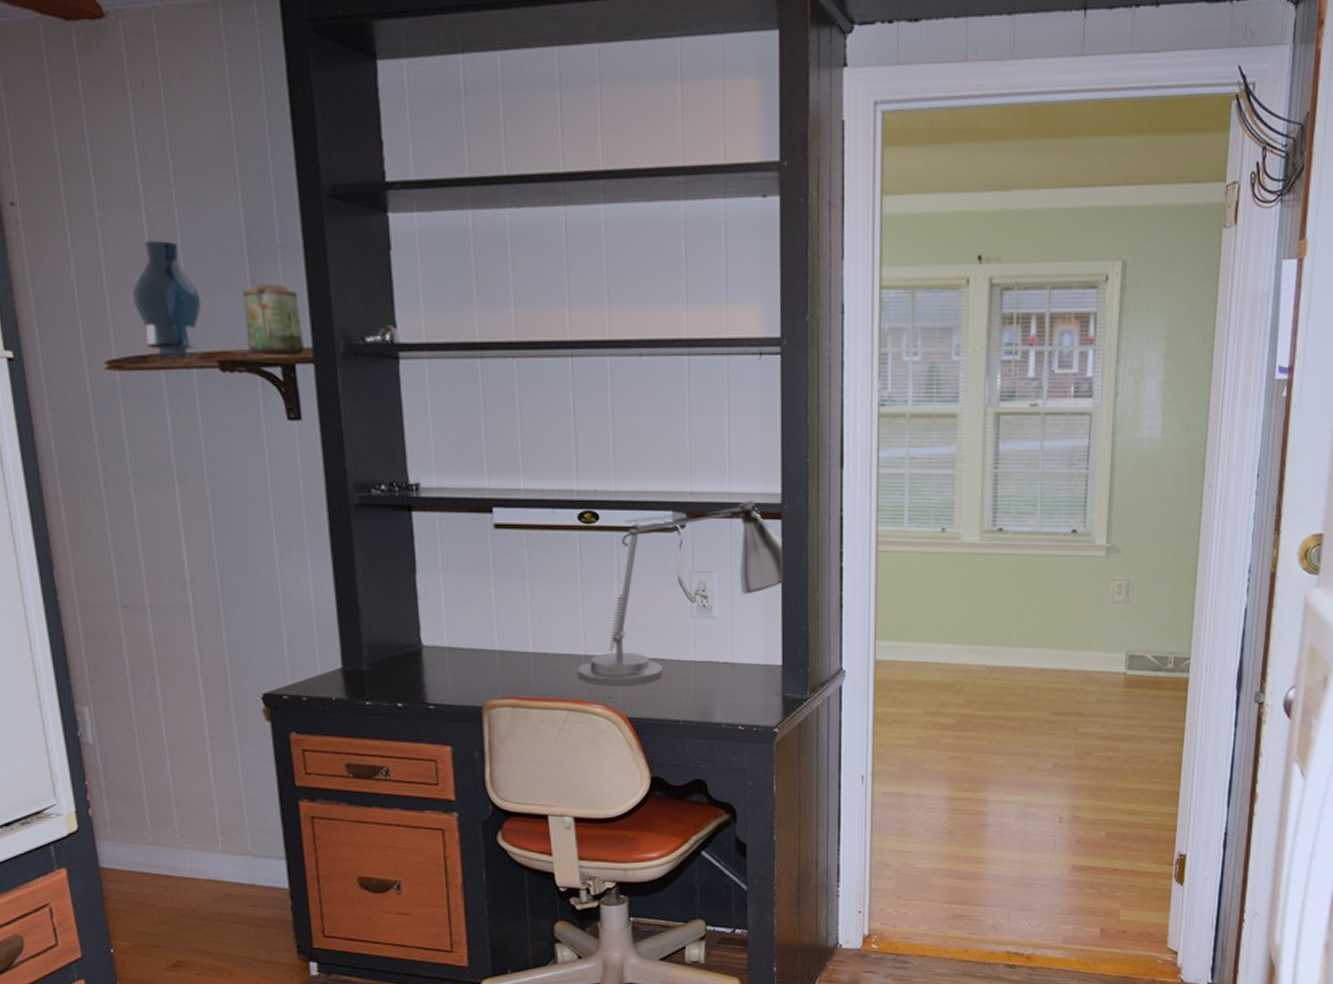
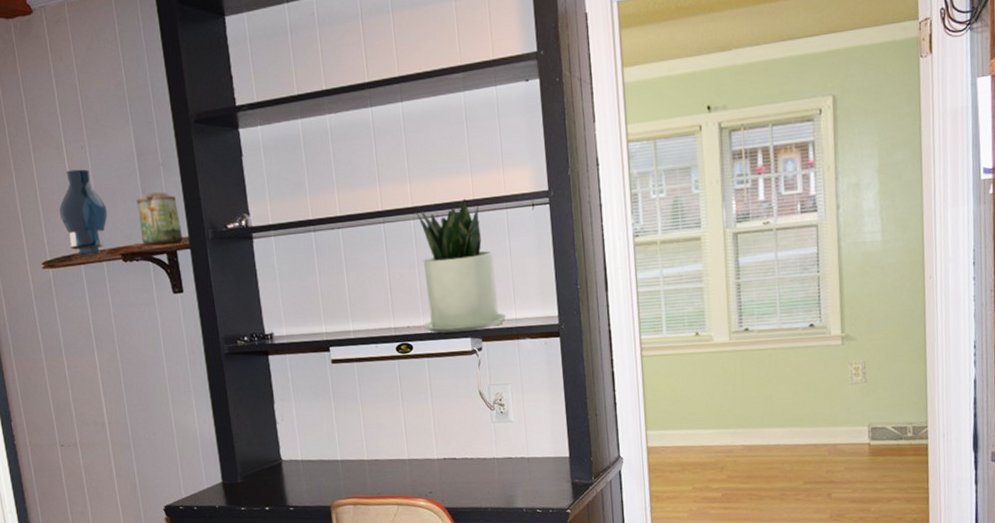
desk lamp: present [577,500,783,687] -> none [403,323,565,484]
planter: none [613,336,719,504] -> present [415,198,507,334]

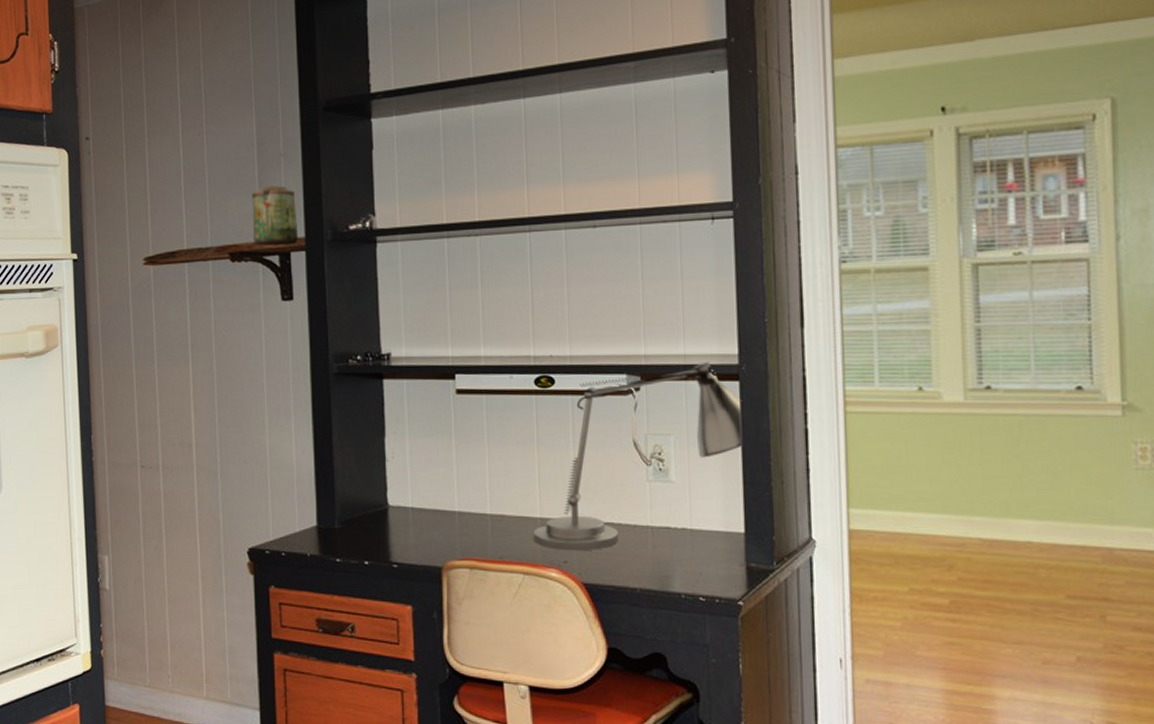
vase: present [59,169,108,256] -> none [168,157,219,253]
desk lamp: none [403,323,565,484] -> present [533,361,743,551]
planter: present [415,198,507,334] -> none [568,207,673,368]

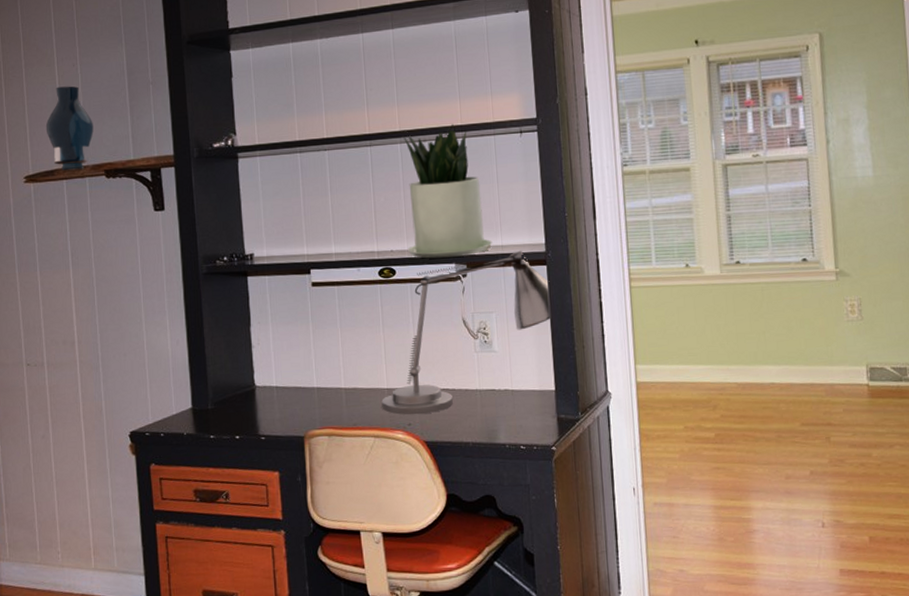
vase: none [168,157,219,253] -> present [45,86,94,171]
canister: present [252,185,299,246] -> none [124,110,168,163]
planter: none [568,207,673,368] -> present [402,124,493,259]

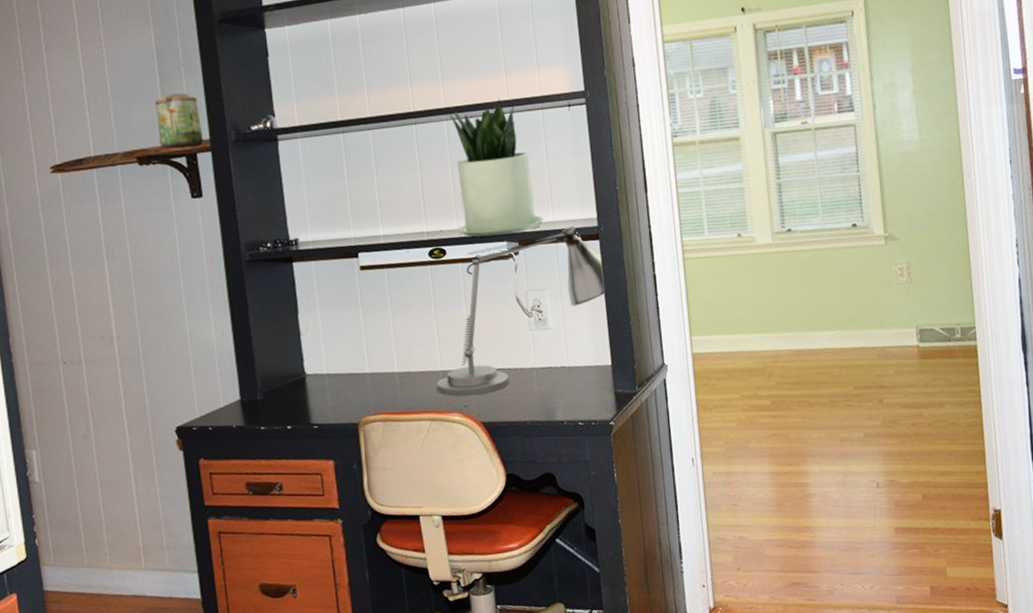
vase: present [45,86,94,171] -> none [71,69,123,160]
canister: none [124,110,168,163] -> present [155,93,204,149]

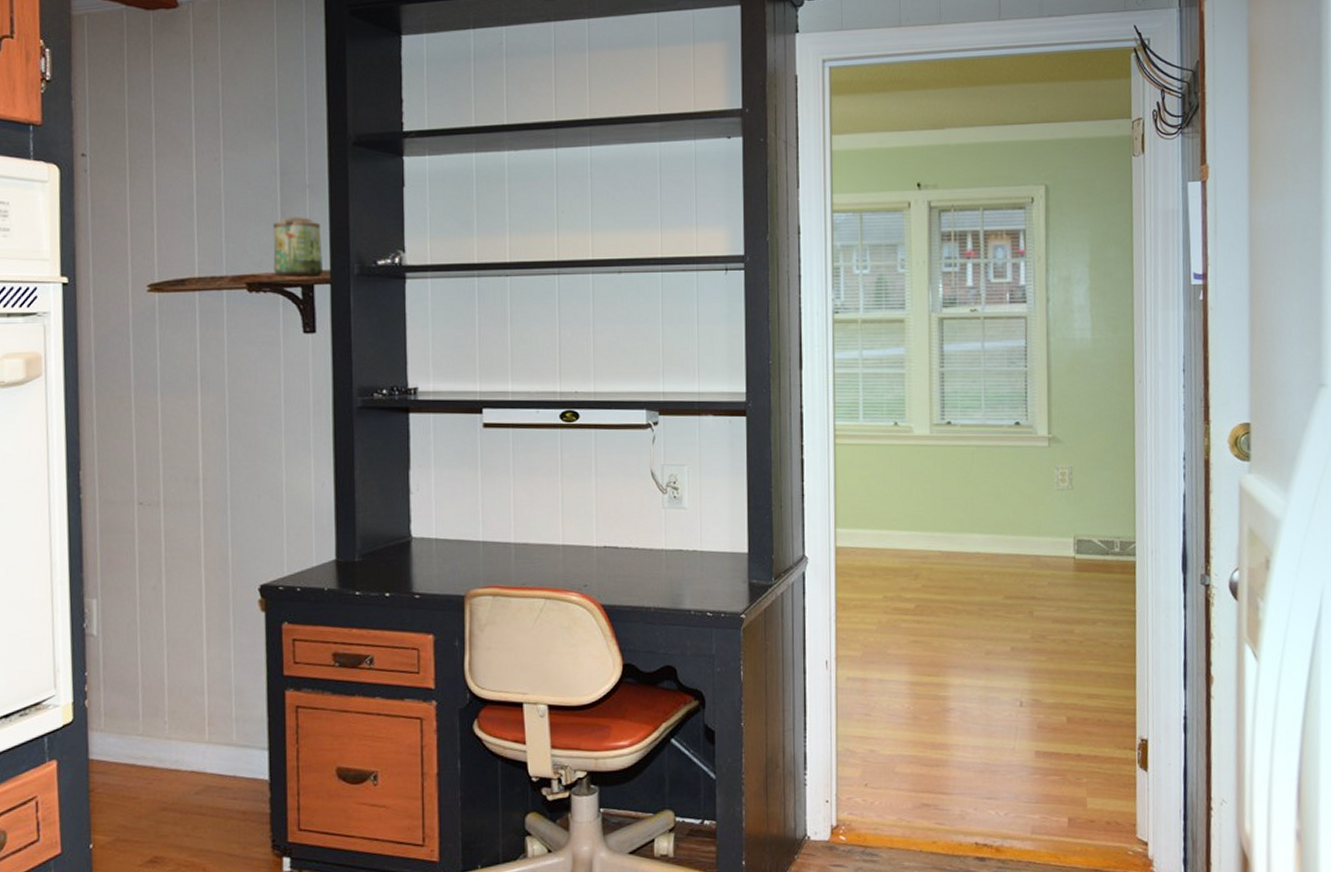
desk lamp: present [436,225,606,397] -> none [555,398,748,575]
planter: present [448,99,544,238] -> none [593,256,689,404]

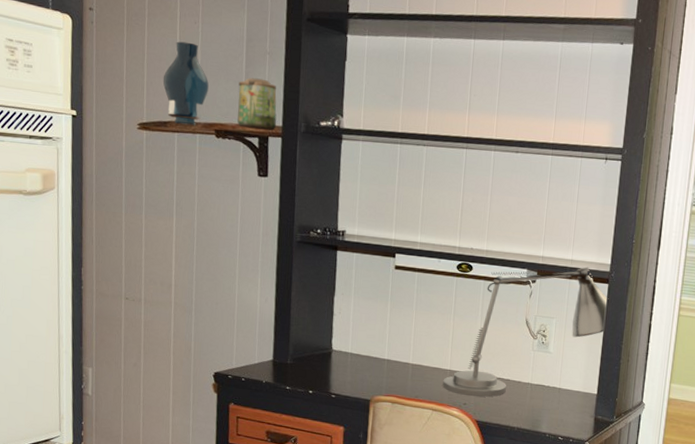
vase: none [177,183,236,281] -> present [162,41,209,126]
desk lamp: none [555,398,748,575] -> present [442,267,607,397]

